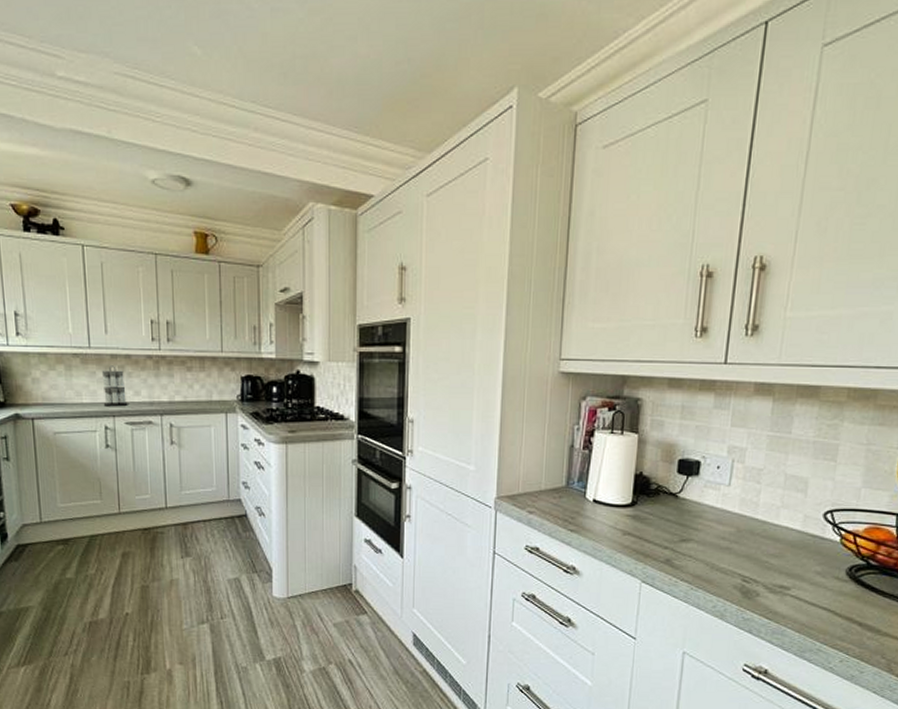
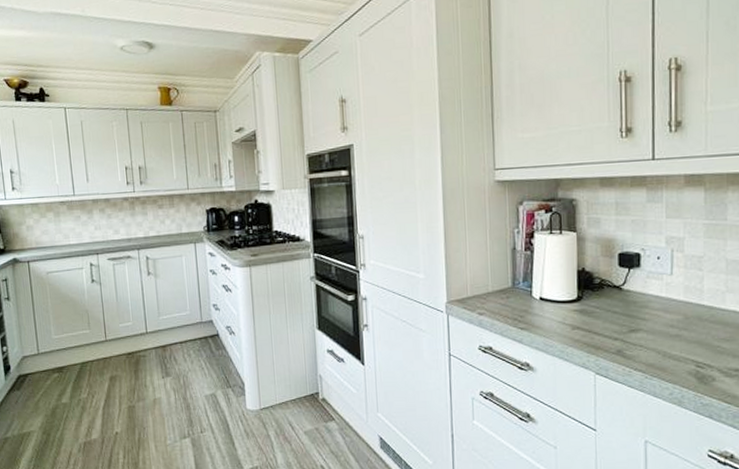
spice rack: present [101,365,128,407] -> none [85,209,109,246]

